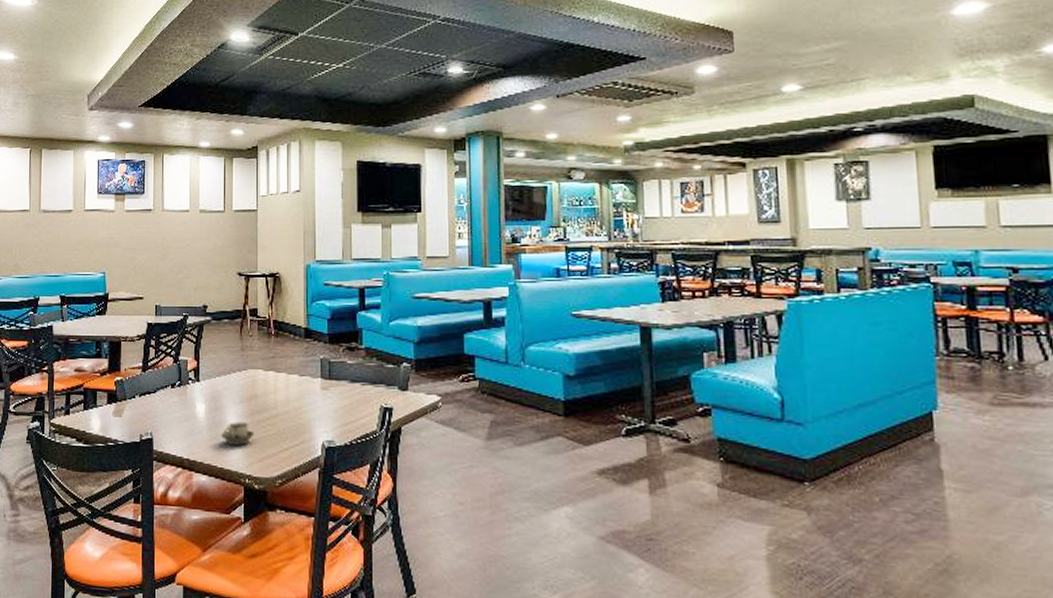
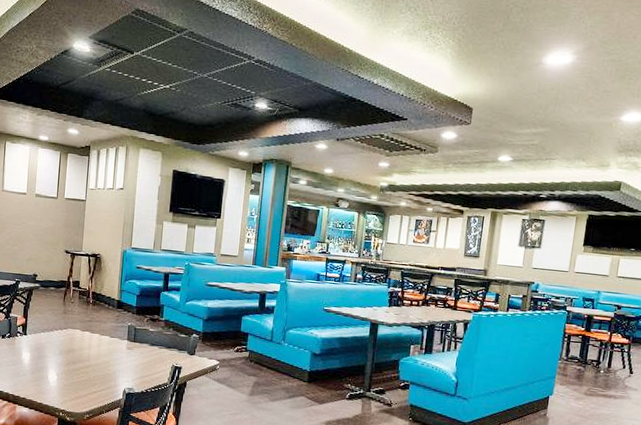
cup: present [221,422,255,445] -> none [42,368,70,387]

